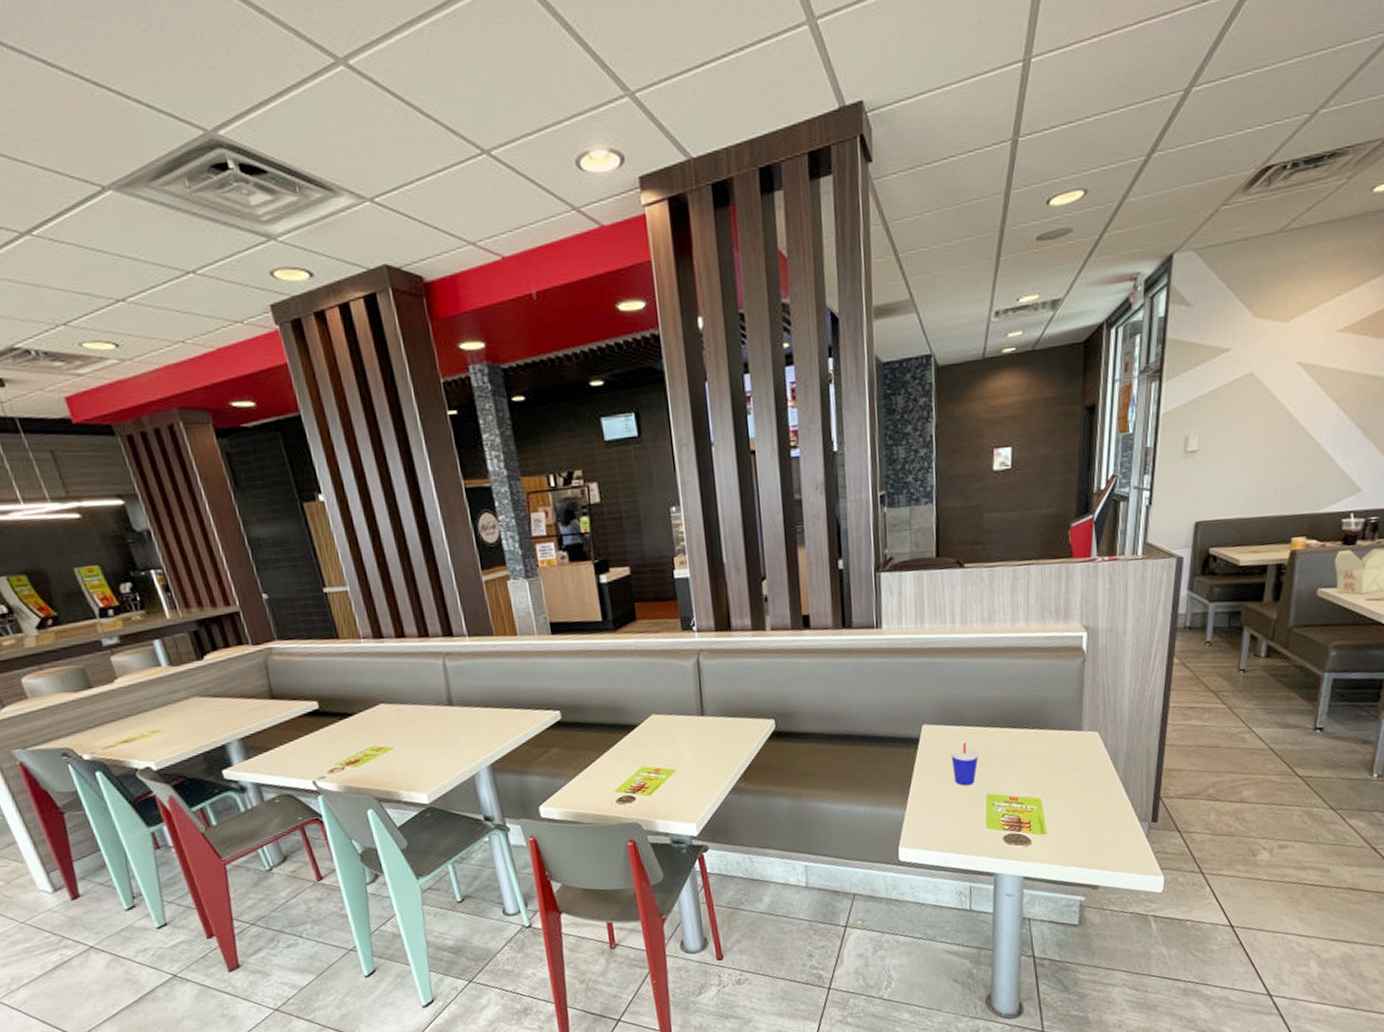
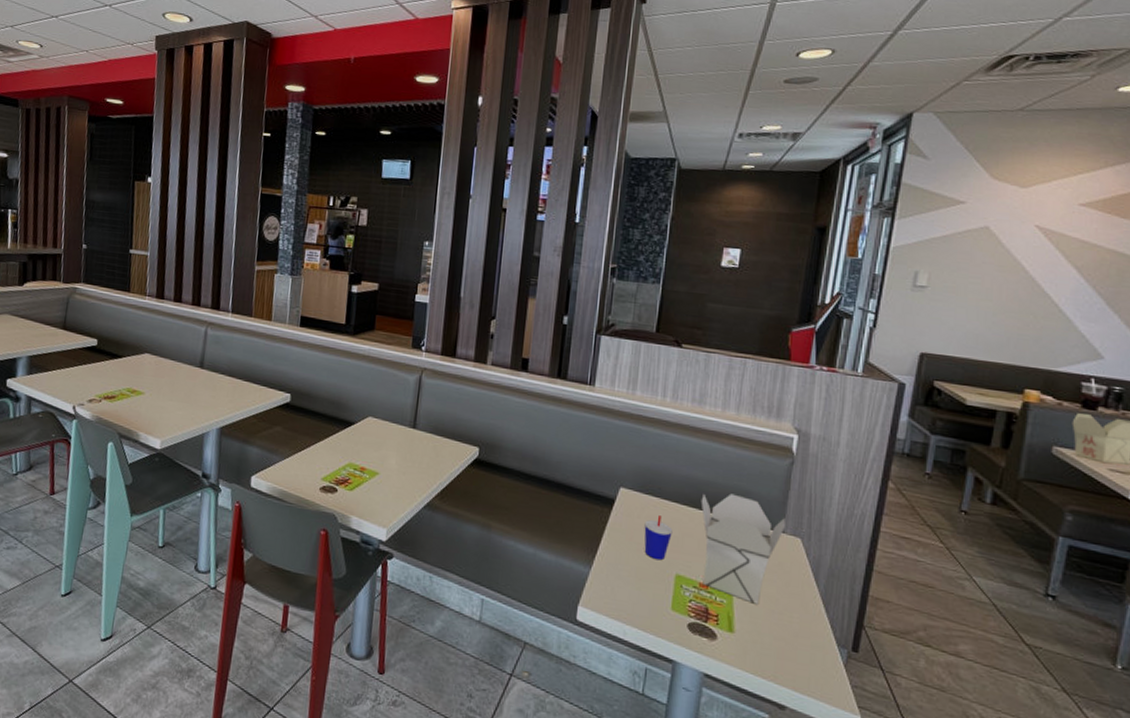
takeout container: none [1001,704,1084,803] -> present [701,493,787,604]

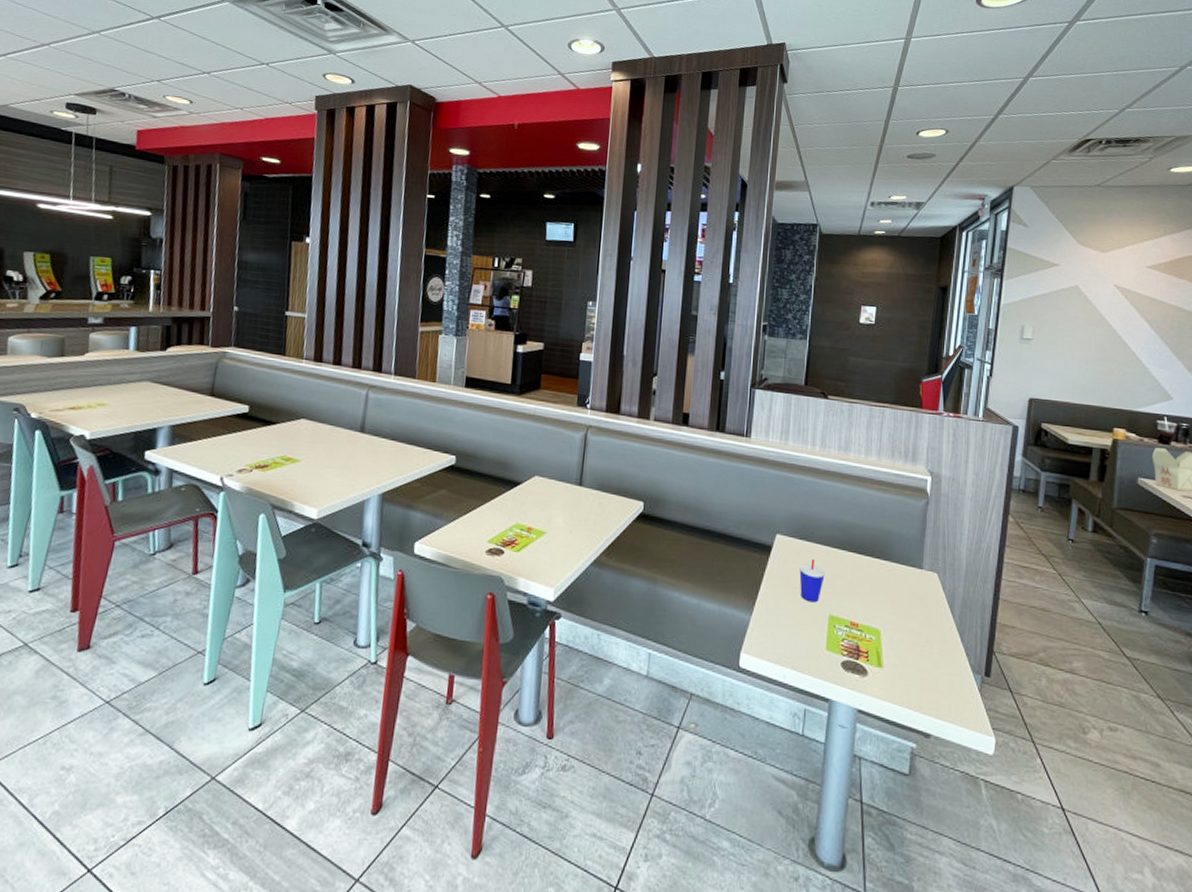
takeout container: present [701,493,787,604] -> none [849,534,925,639]

